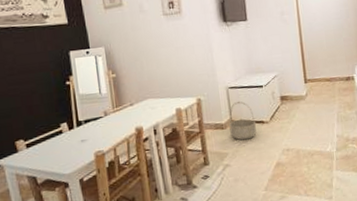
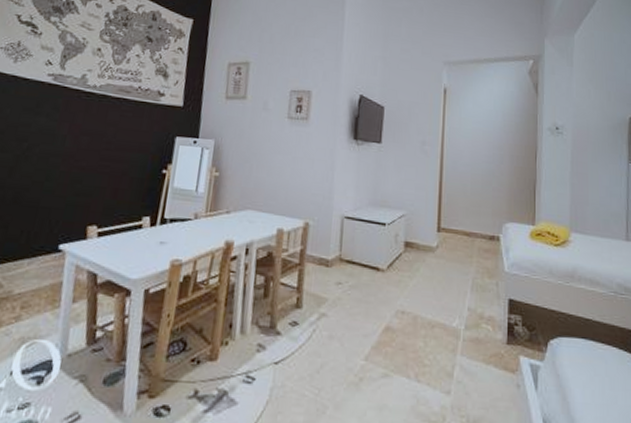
basket: present [228,101,257,141] -> none [335,235,370,287]

